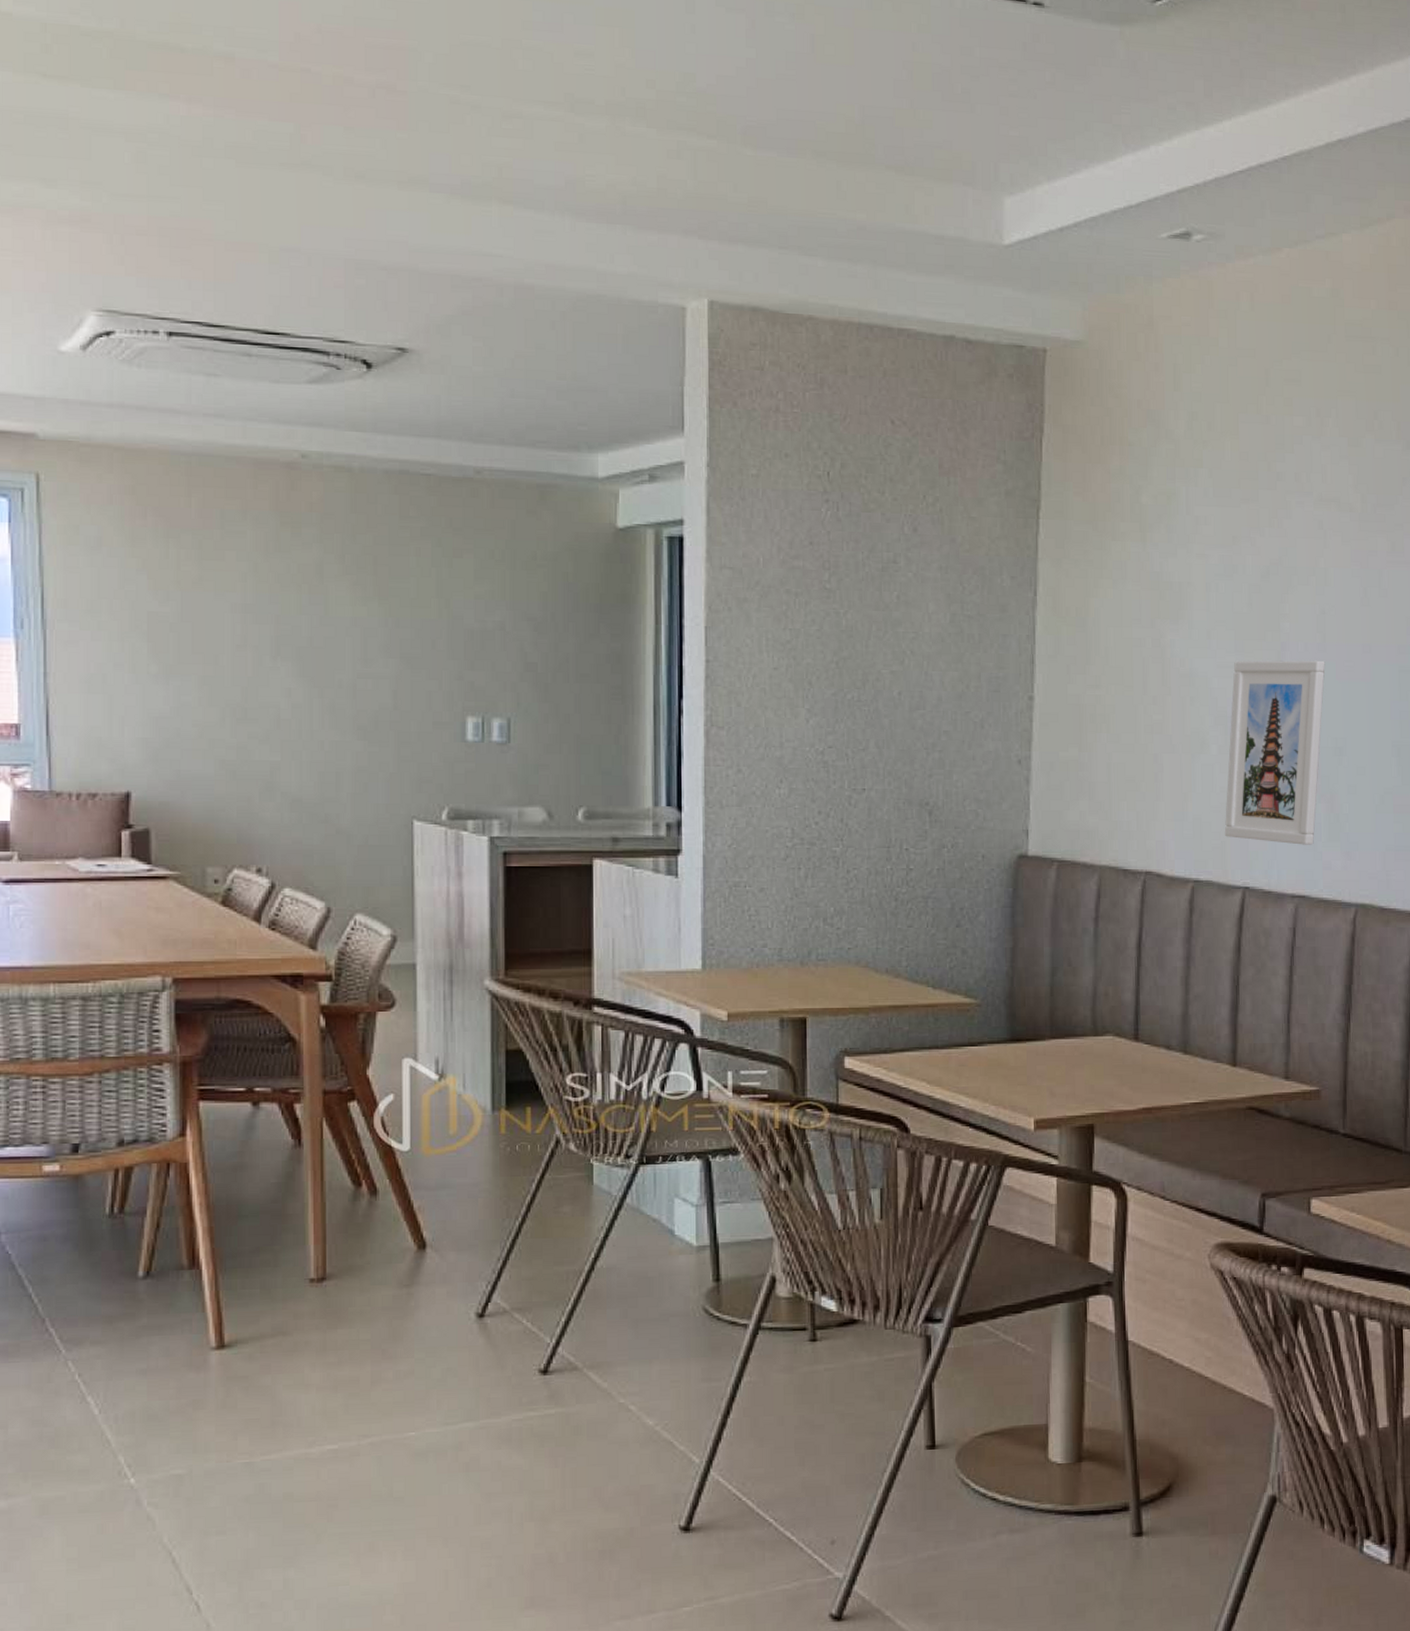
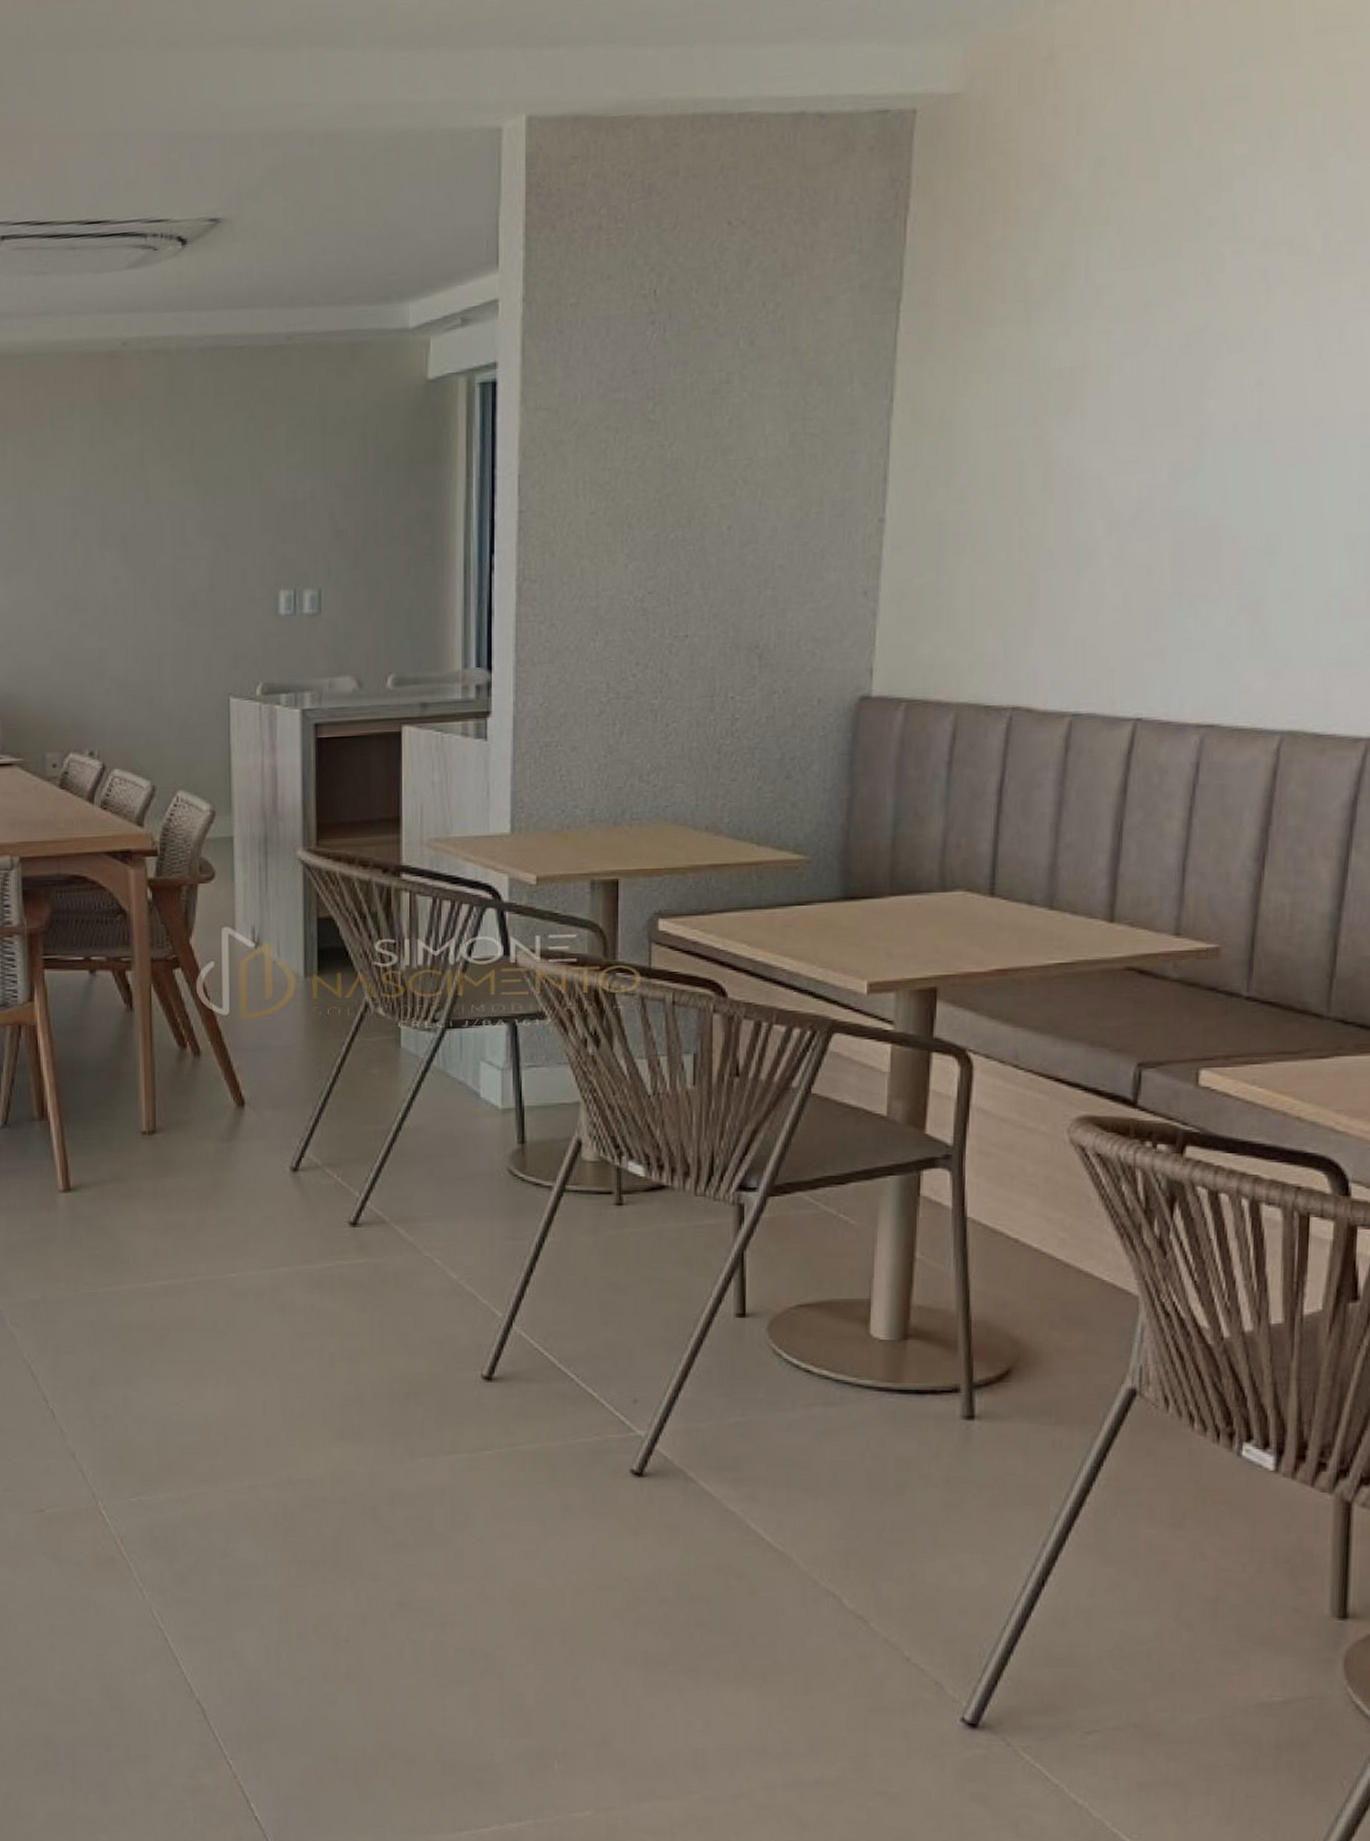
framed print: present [1224,660,1325,845] -> none [1113,442,1259,666]

